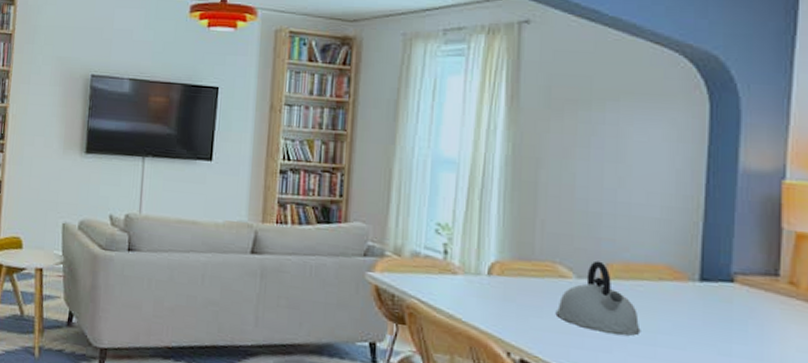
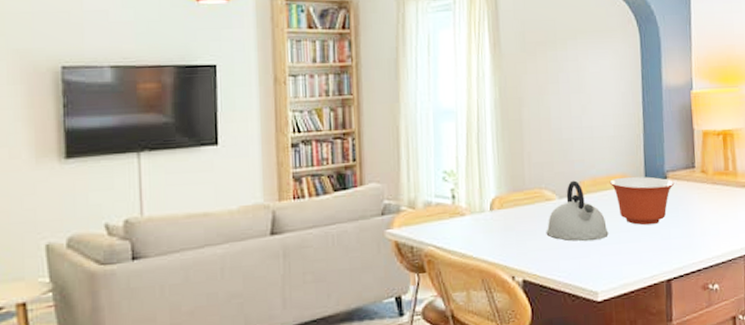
mixing bowl: none [648,268,745,334] -> present [609,176,675,225]

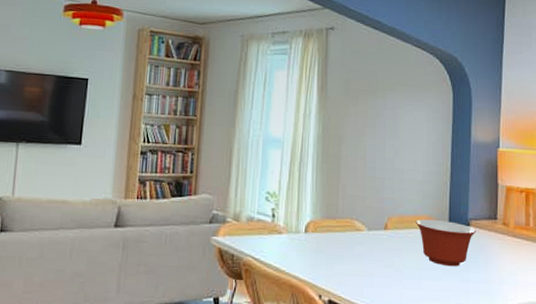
kettle: present [546,180,609,242] -> none [353,216,411,274]

